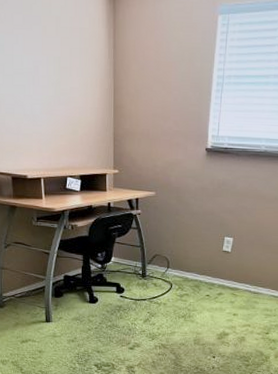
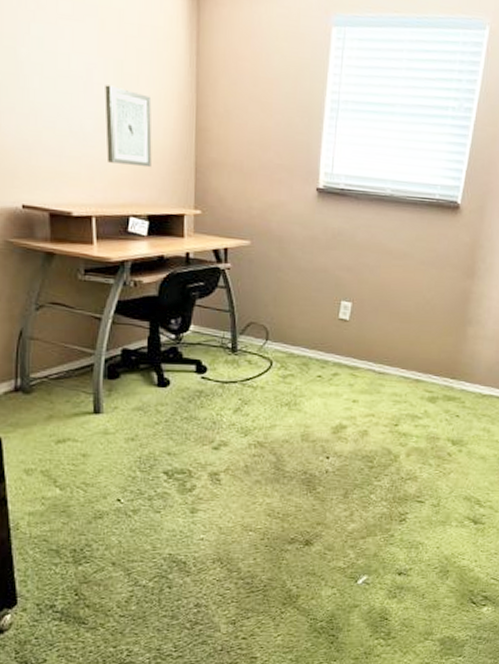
wall art: none [48,77,82,139] -> present [105,85,152,168]

